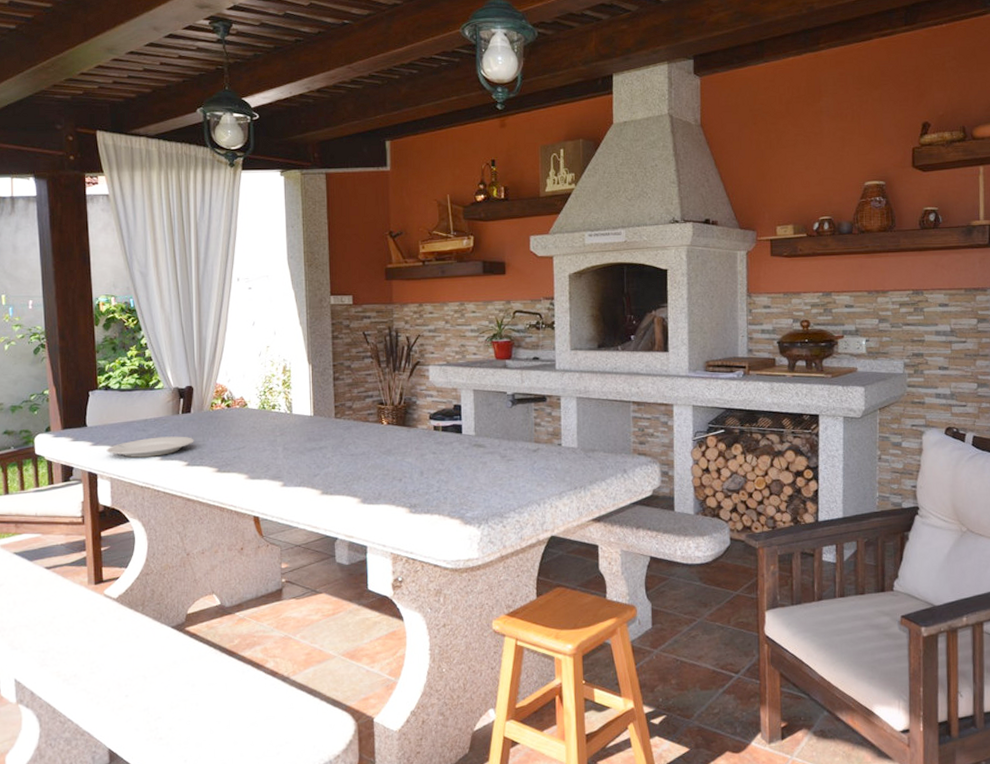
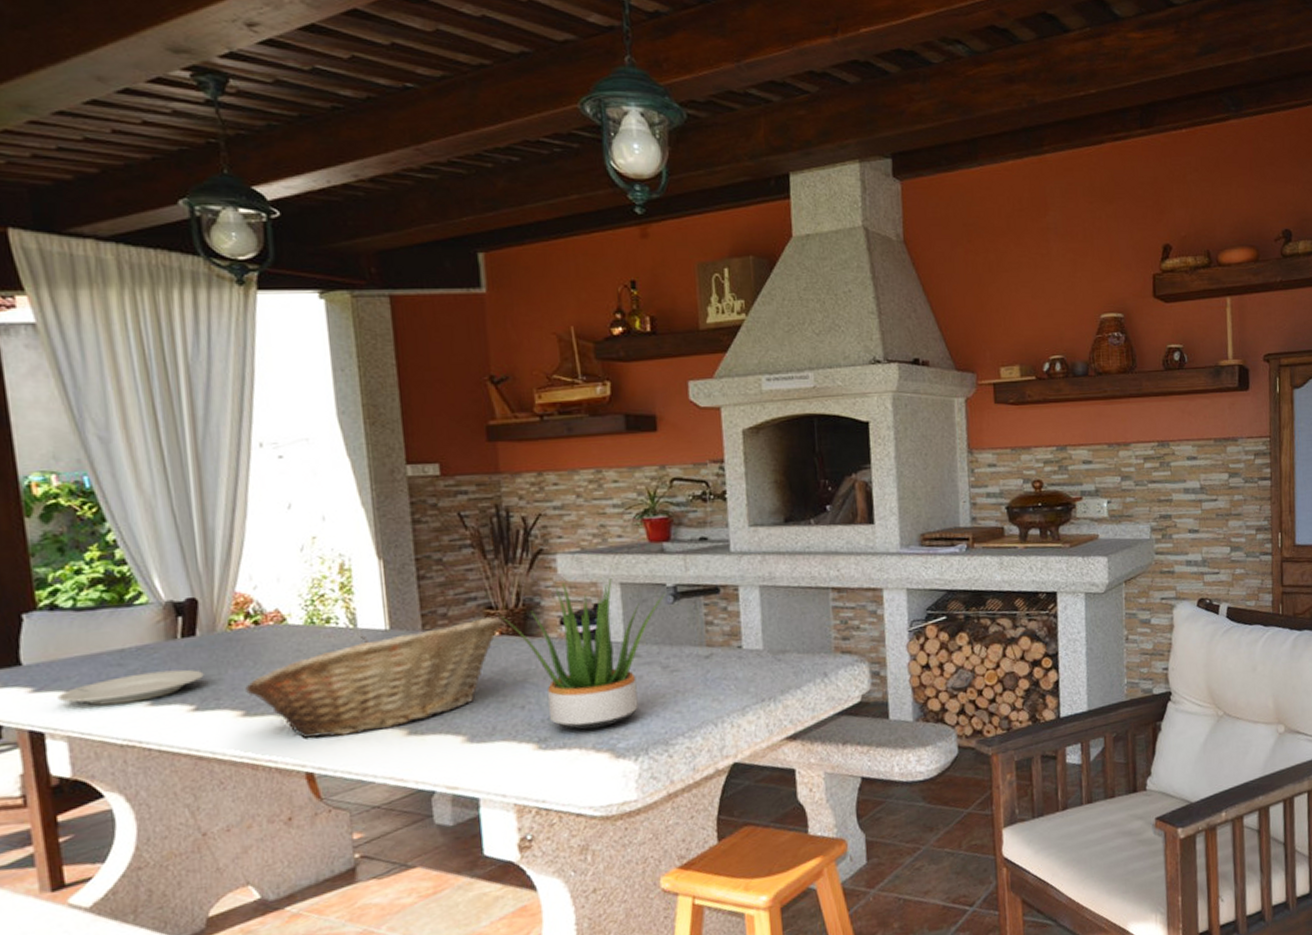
fruit basket: none [219,410,389,492] -> present [245,616,503,739]
potted plant: none [387,386,506,501] -> present [498,578,666,730]

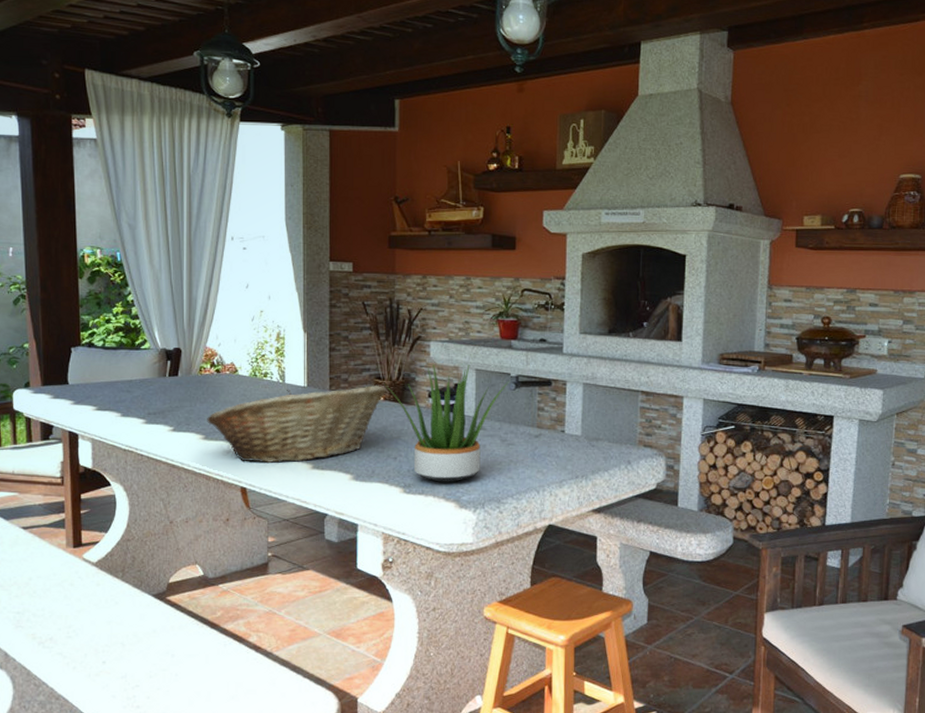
plate: present [57,669,204,706] -> none [88,399,181,420]

